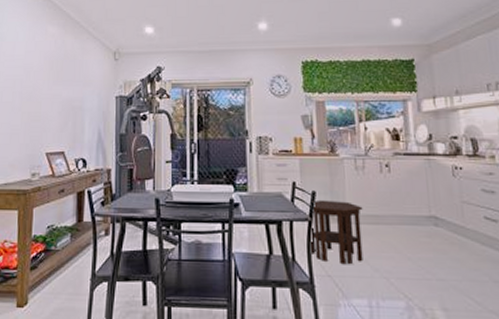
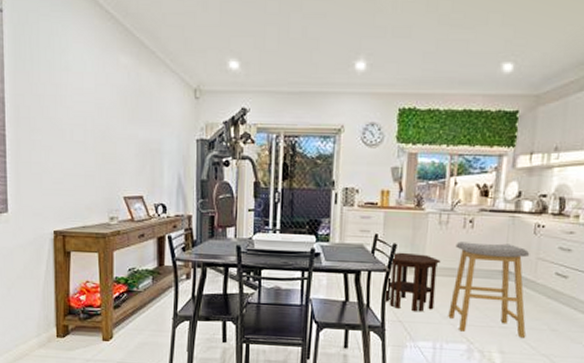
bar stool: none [375,187,468,292] -> present [448,242,530,338]

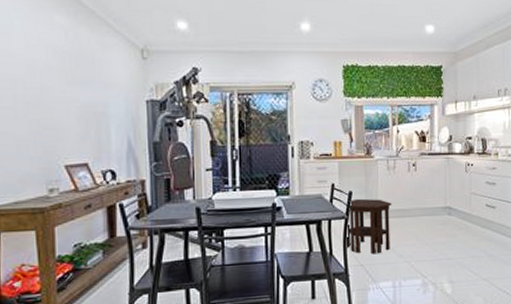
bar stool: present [448,242,530,338] -> none [403,182,469,268]

